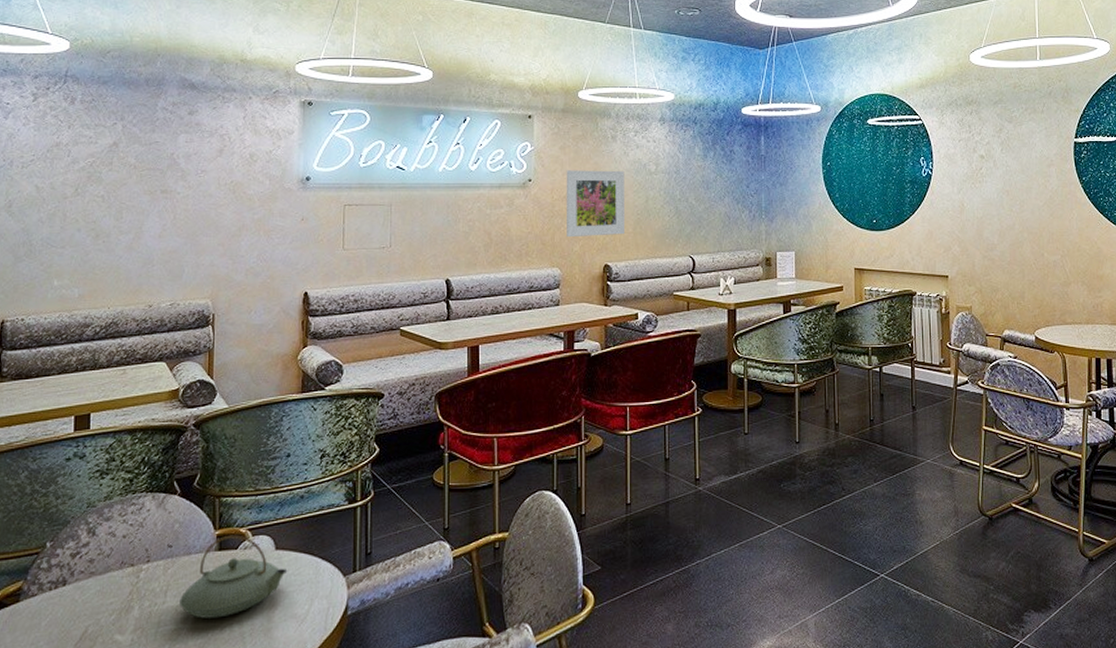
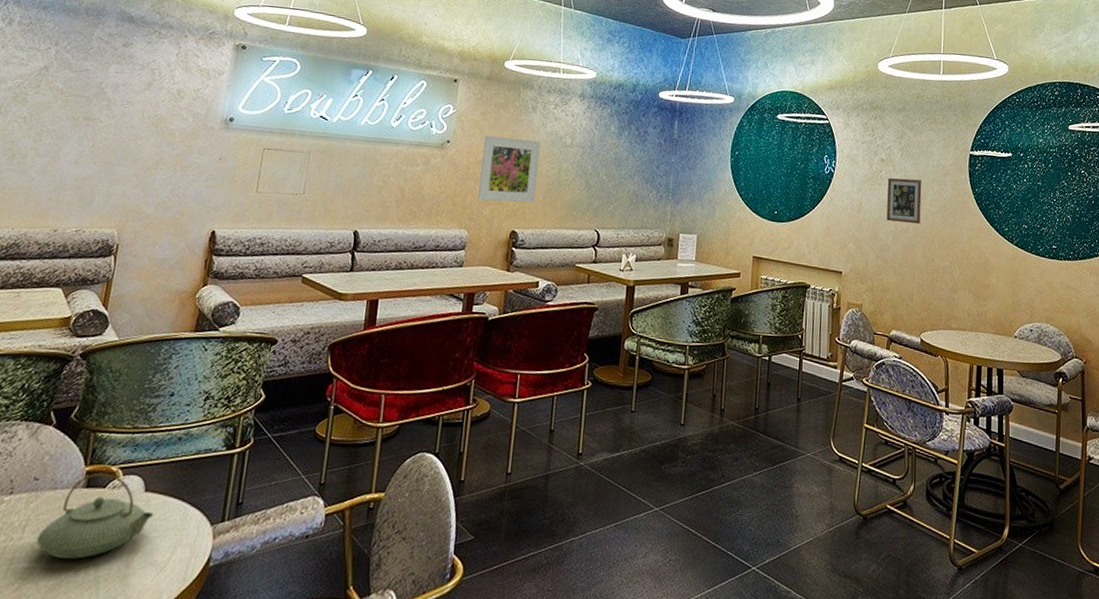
picture frame: none [989,173,1026,220] -> present [886,178,922,225]

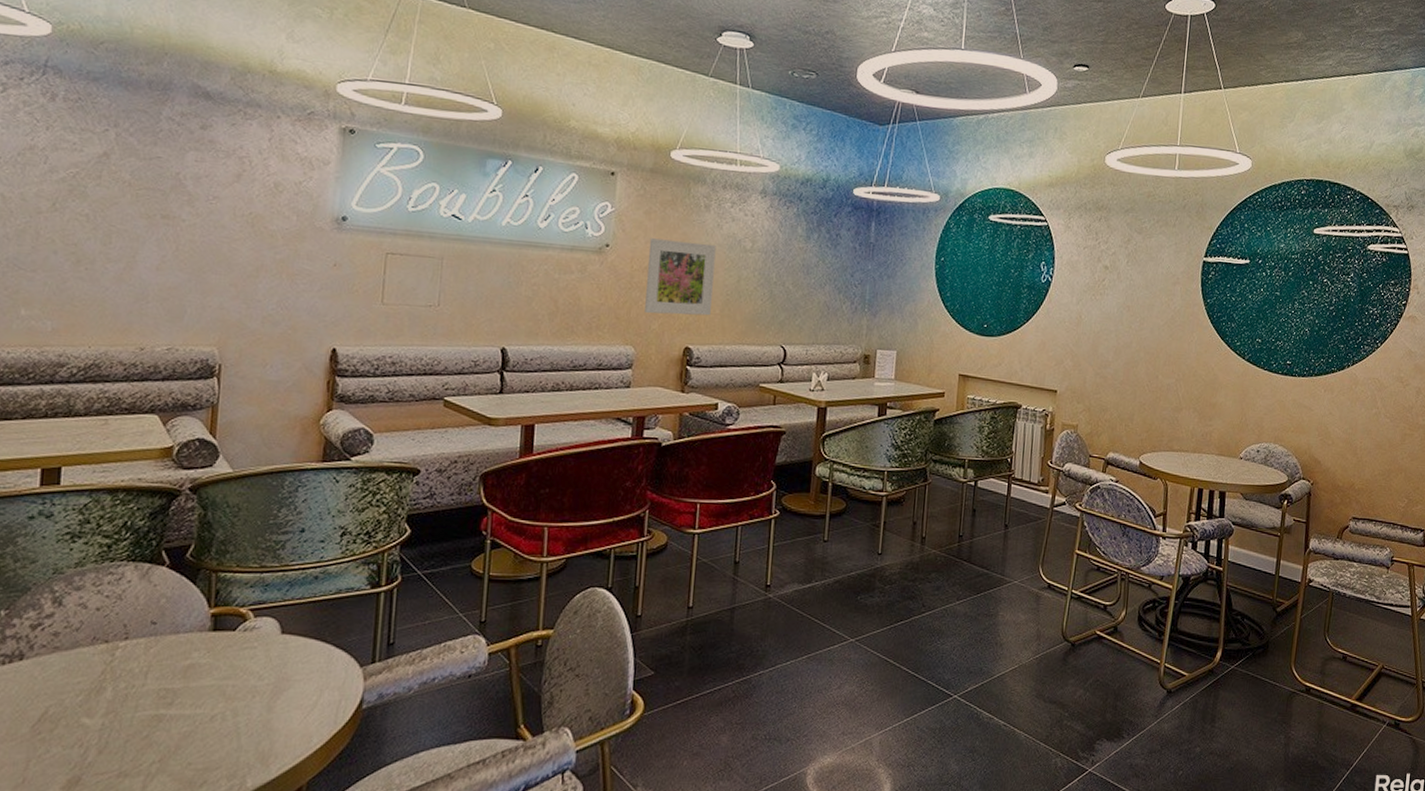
teapot: present [36,472,154,559] -> none [162,614,295,705]
picture frame: present [886,178,922,225] -> none [1108,287,1149,339]

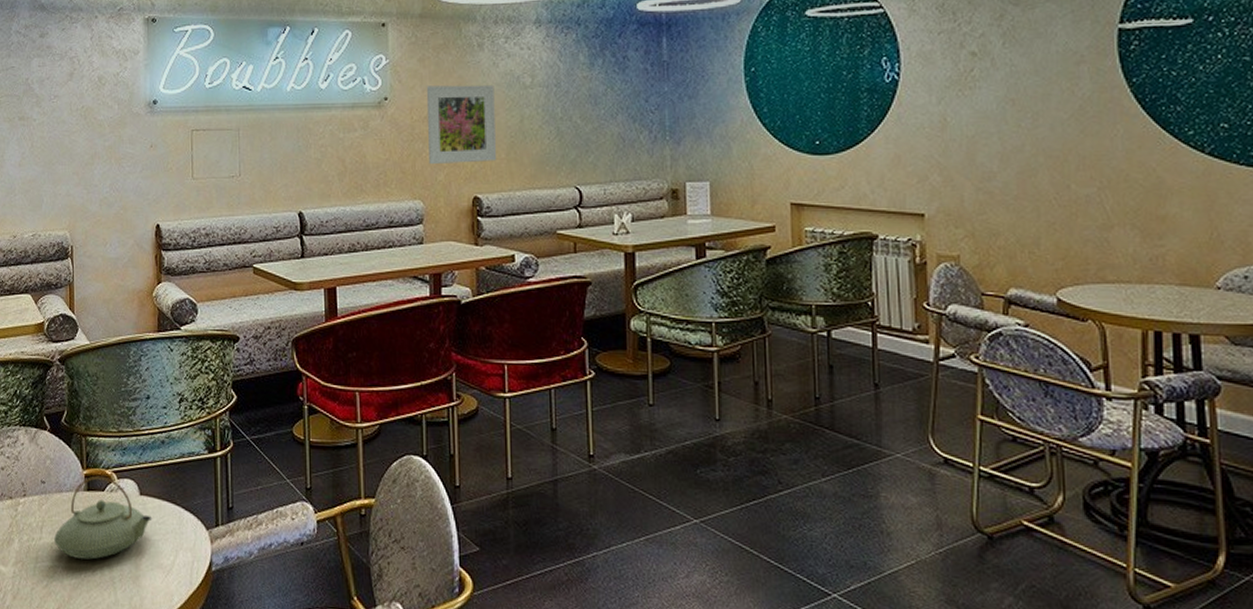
teapot: none [162,614,295,705] -> present [54,475,153,560]

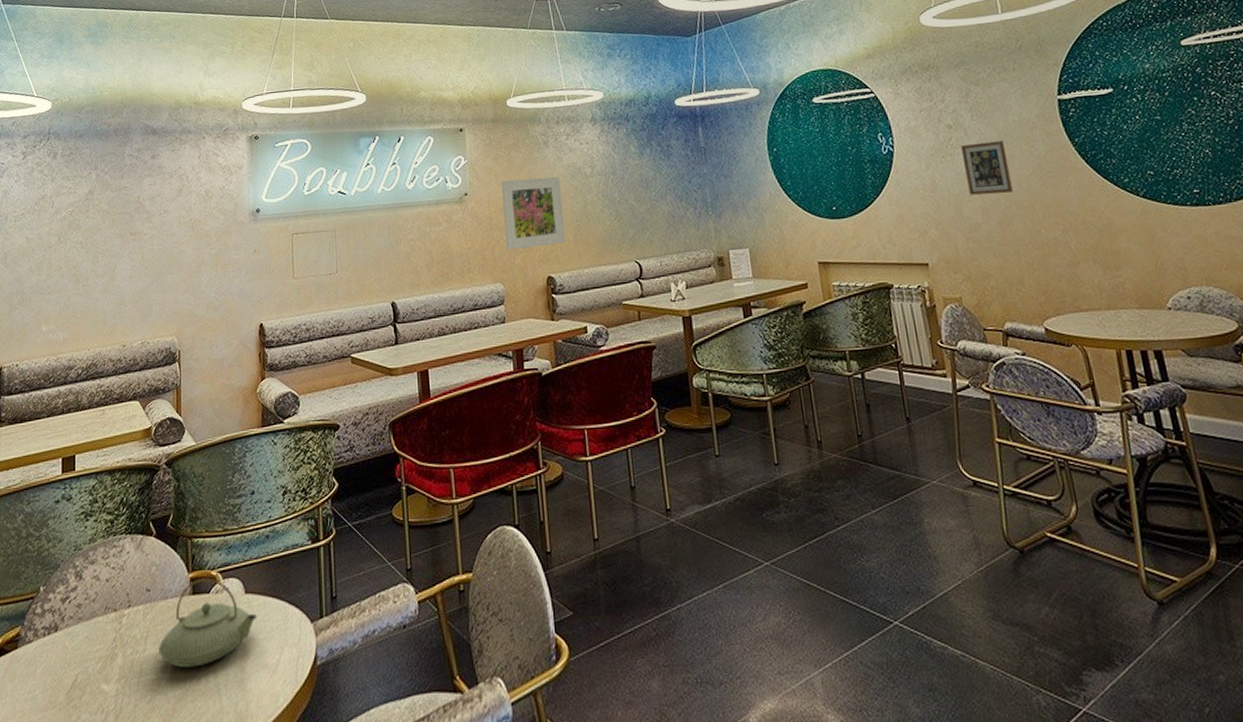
picture frame: none [984,75,1042,139] -> present [960,141,1013,195]

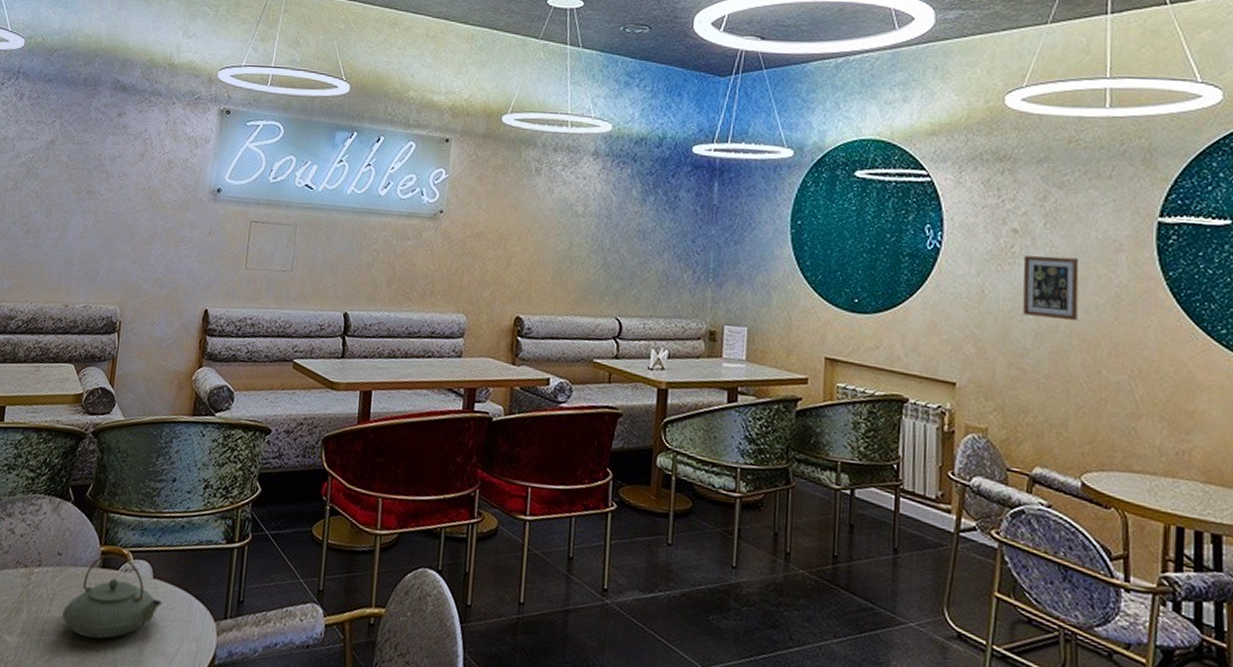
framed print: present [501,176,566,251] -> none [476,204,547,284]

